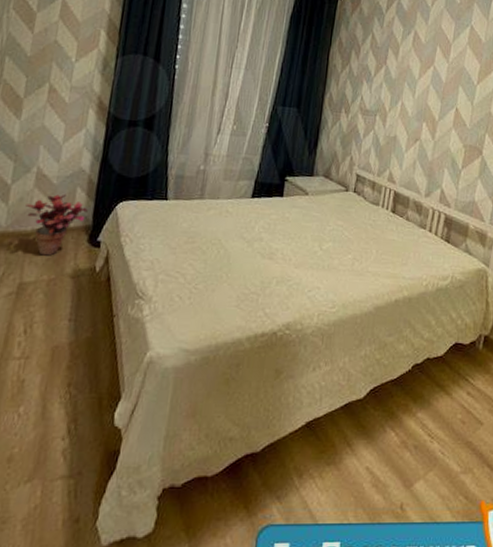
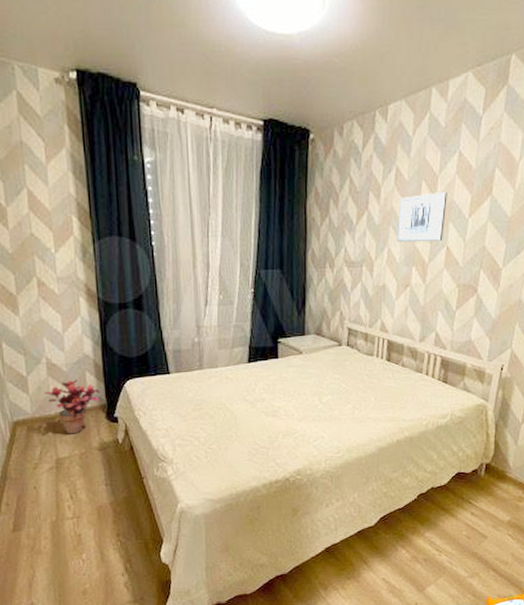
wall art: none [410,57,459,103] -> present [397,192,447,243]

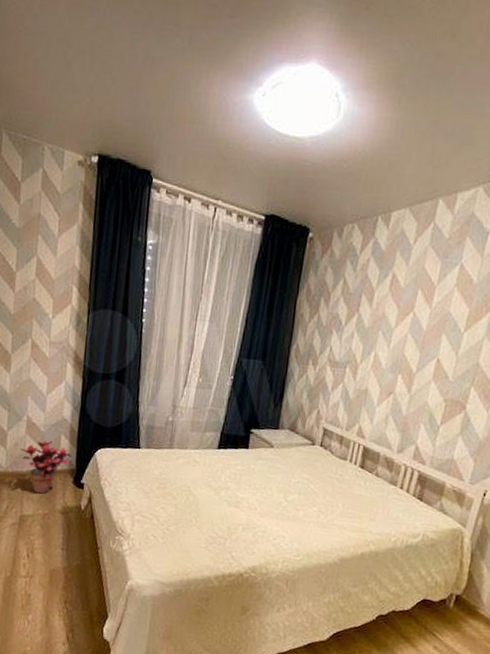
wall art: present [397,192,447,243] -> none [385,302,444,353]

